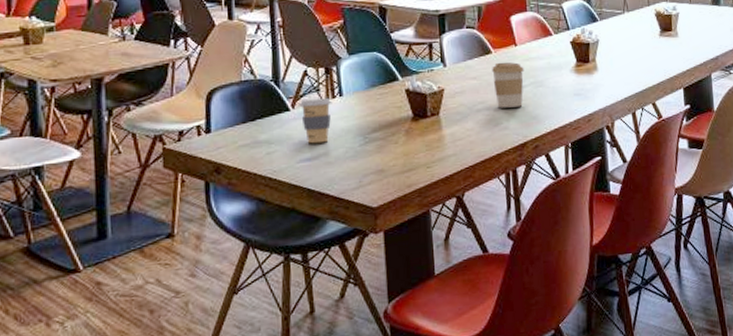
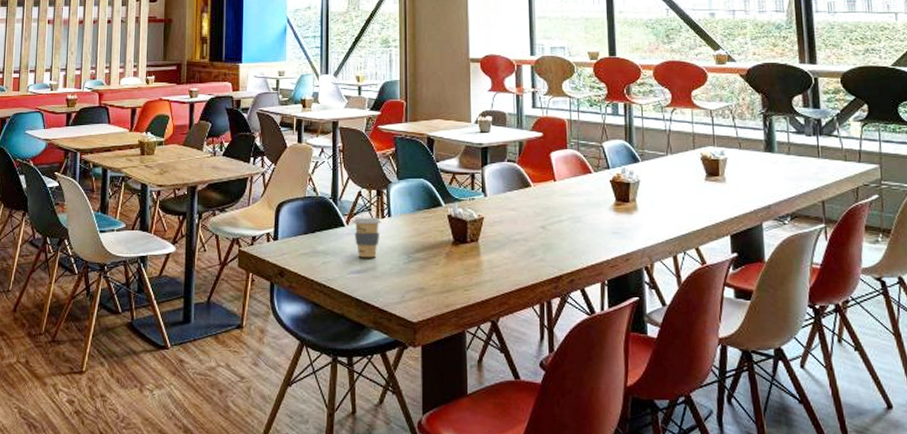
coffee cup: present [492,62,524,108] -> none [531,196,563,240]

